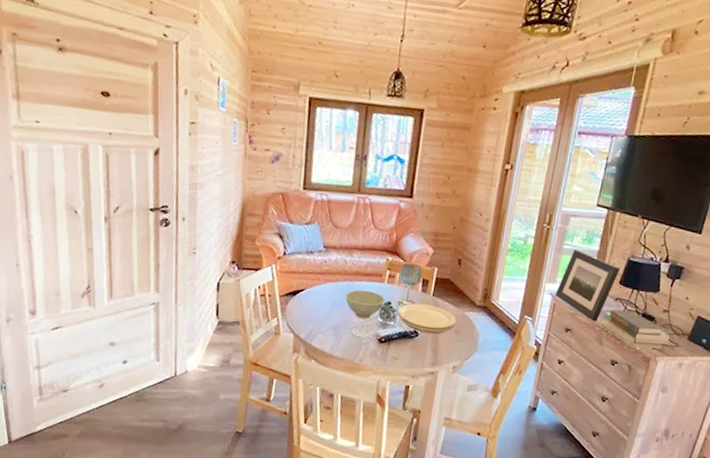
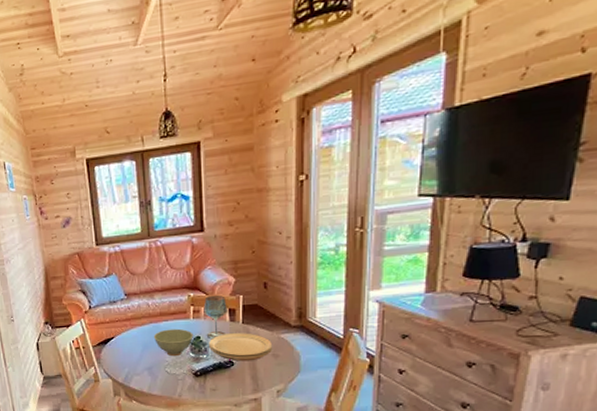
picture frame: present [555,249,621,322] -> none [383,248,462,323]
books: present [598,310,670,350] -> none [442,304,544,346]

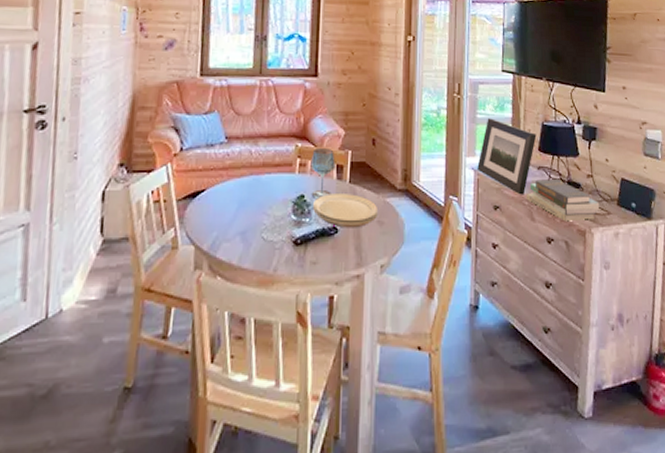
bowl: present [153,328,194,357] -> none [252,184,297,219]
picture frame: none [383,248,462,323] -> present [477,118,537,195]
books: none [442,304,544,346] -> present [526,179,600,222]

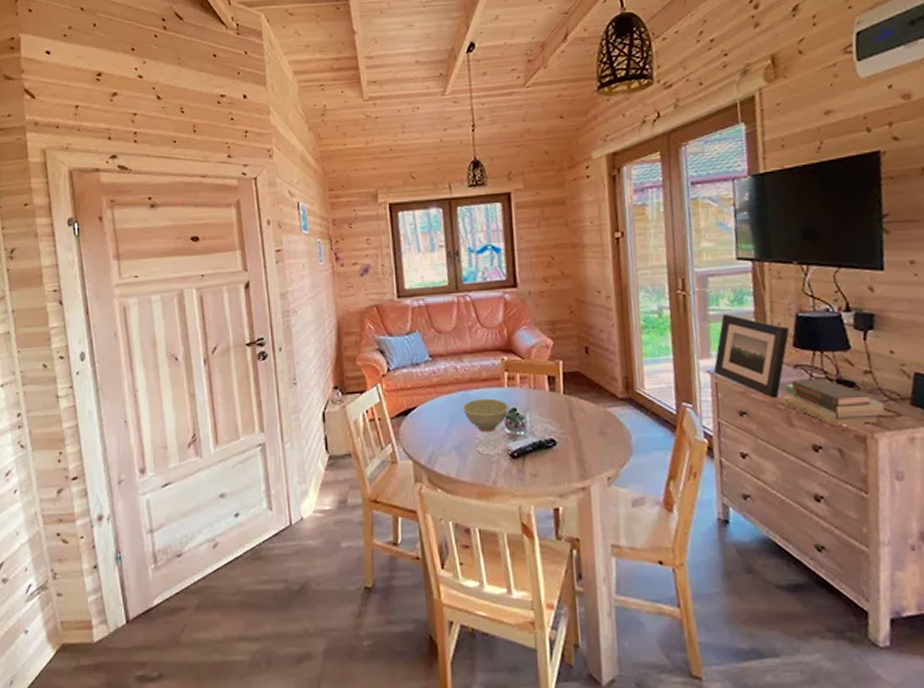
bowl: none [252,184,297,219] -> present [462,398,509,433]
wine glass: present [310,149,335,198] -> none [519,360,546,411]
plate: present [313,194,379,228] -> none [527,405,600,441]

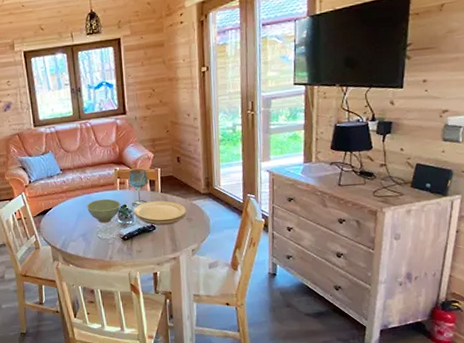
wine glass: none [519,360,546,411] -> present [128,169,148,206]
plate: none [527,405,600,441] -> present [134,200,187,226]
picture frame: present [714,314,790,399] -> none [272,127,329,188]
books: present [780,378,885,427] -> none [318,171,393,205]

